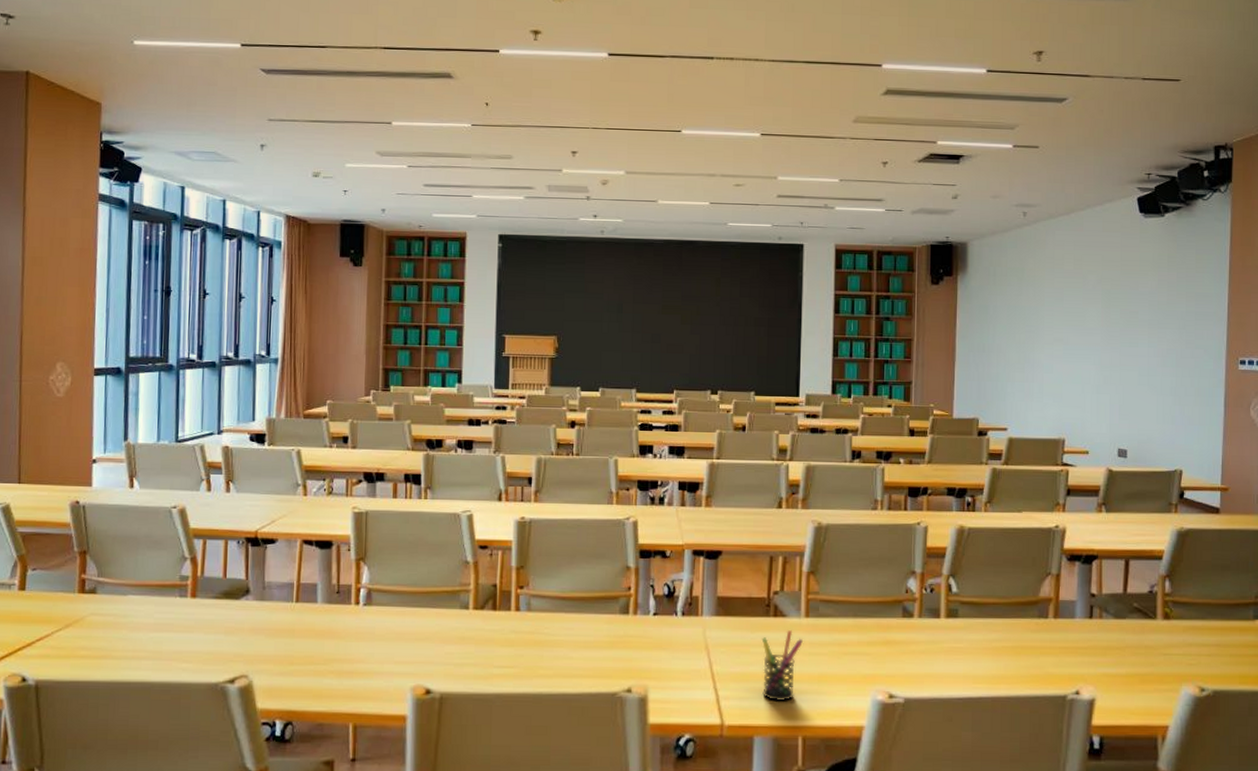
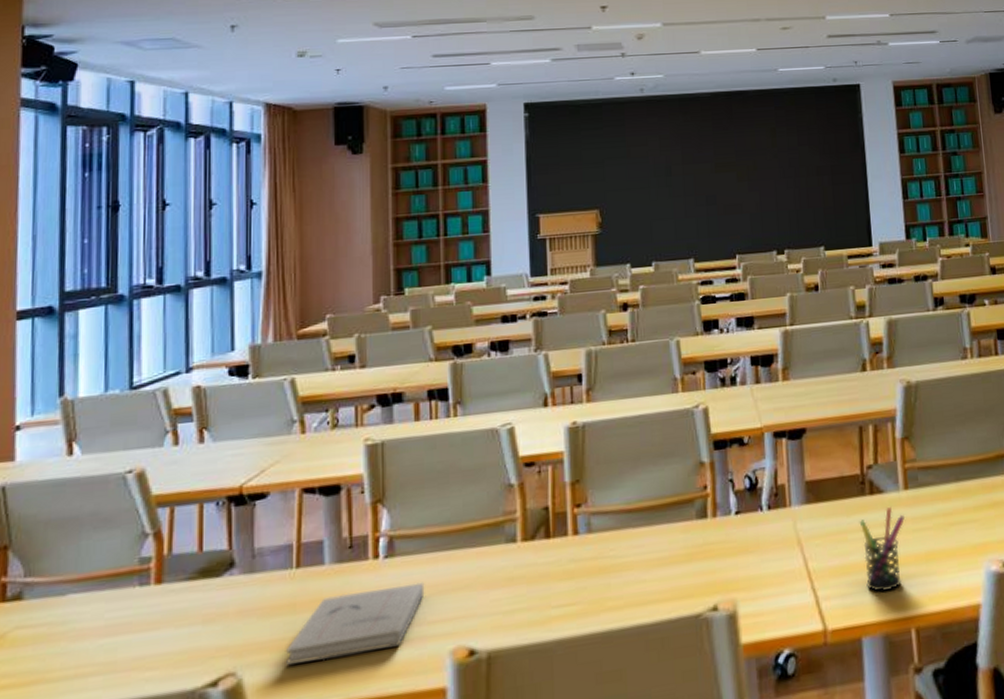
book: none [285,628,394,678] -> present [285,582,425,665]

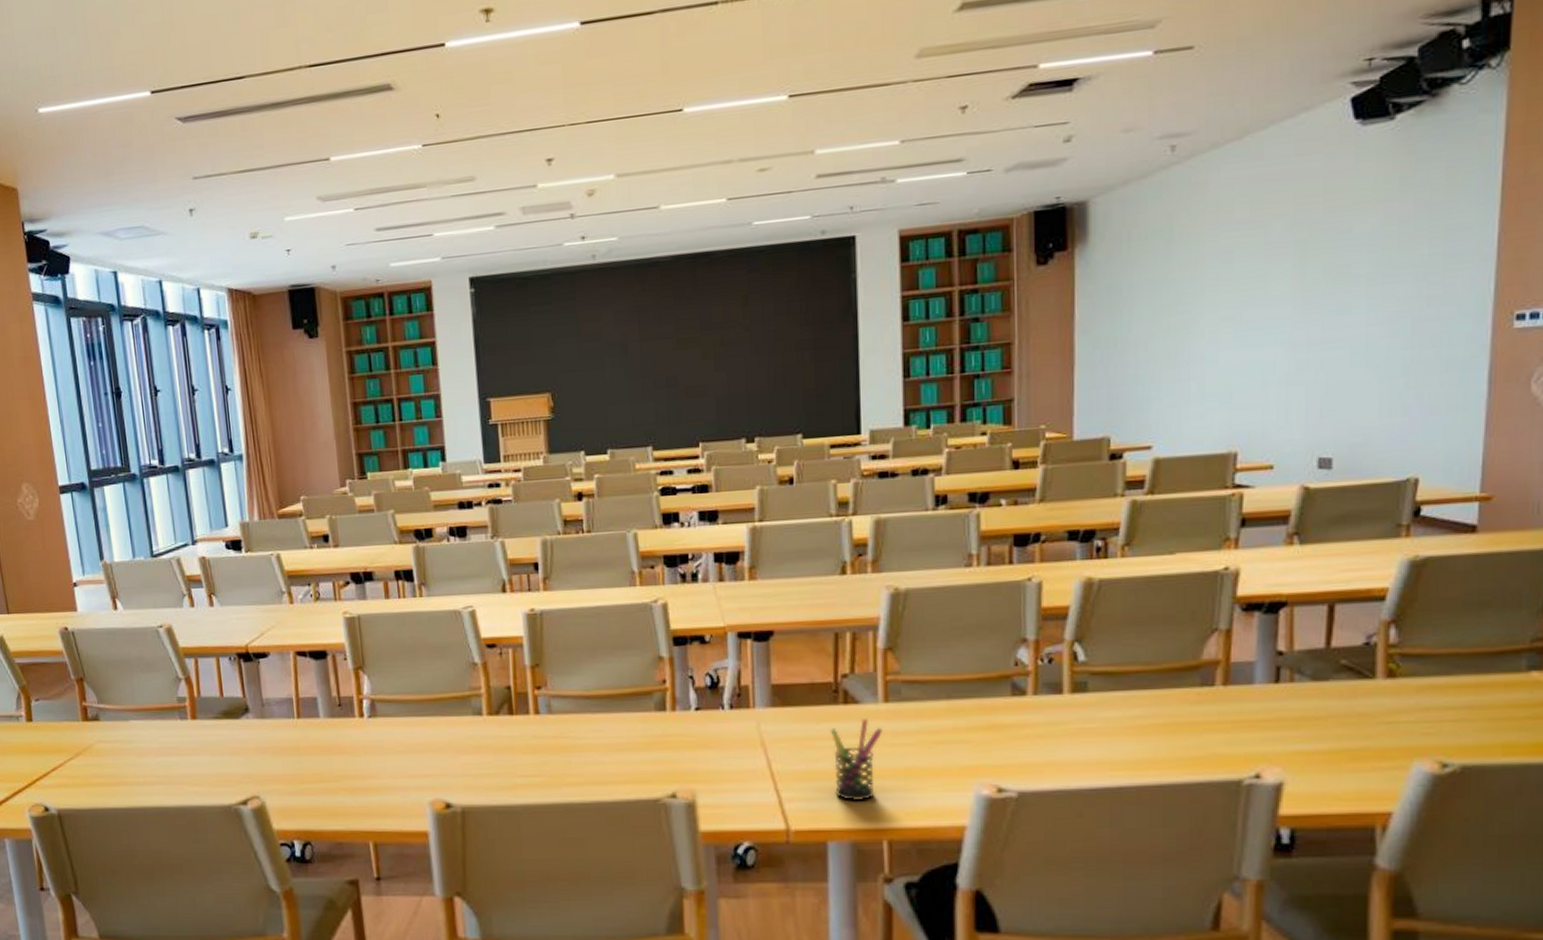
book: present [285,582,425,665] -> none [295,741,405,796]

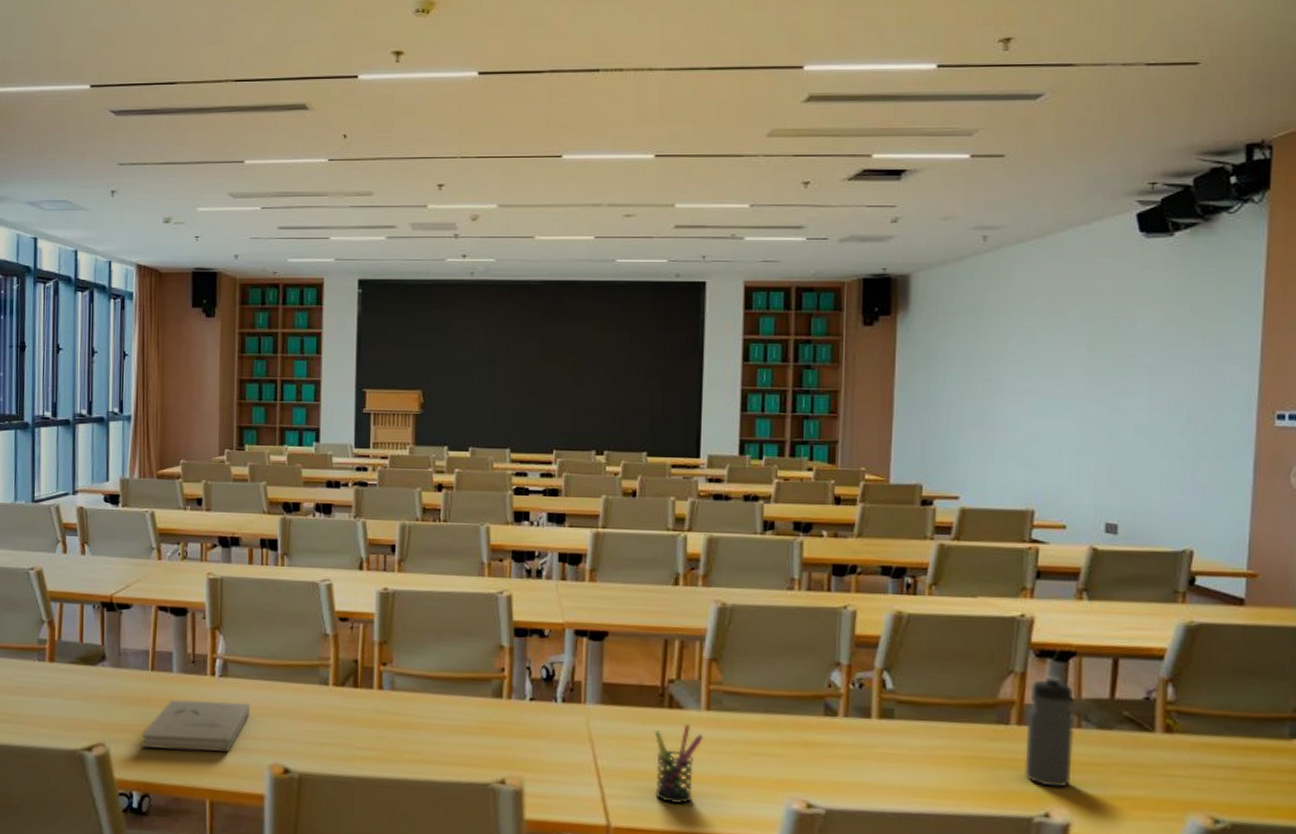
book: none [295,741,405,796] -> present [141,699,251,752]
water bottle: none [1232,628,1287,747] -> present [1024,674,1075,788]

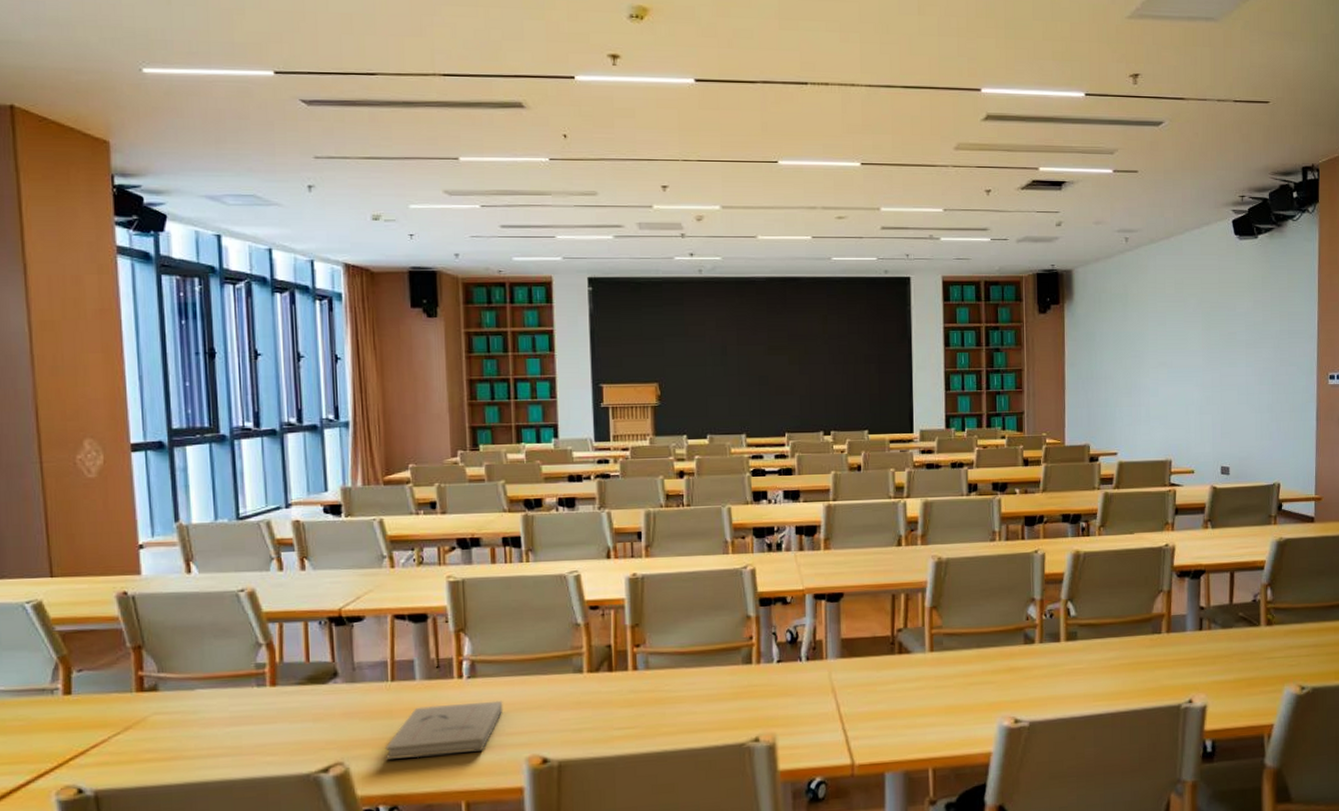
pen holder: present [654,724,703,804] -> none [887,666,928,737]
water bottle: present [1024,674,1075,788] -> none [1173,590,1207,679]

